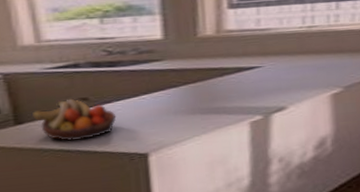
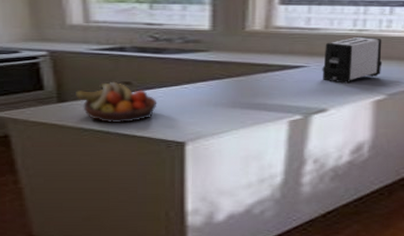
toaster: none [277,32,335,81] -> present [322,36,383,84]

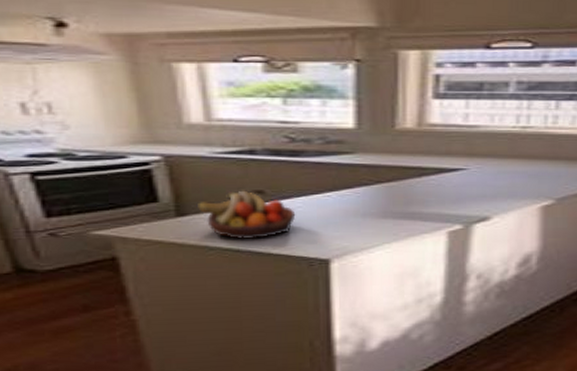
toaster: present [322,36,383,84] -> none [483,134,549,188]

